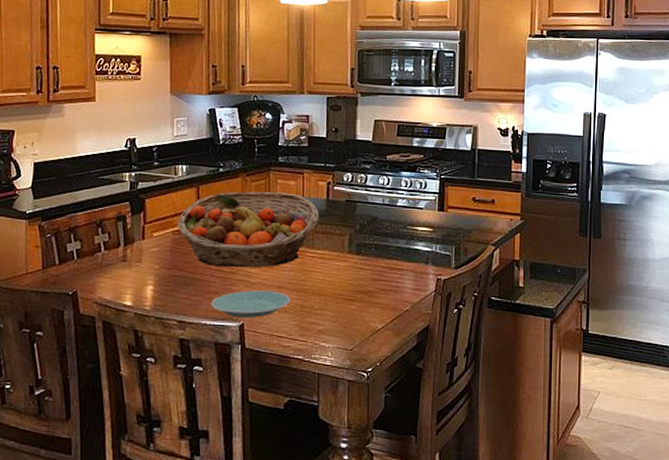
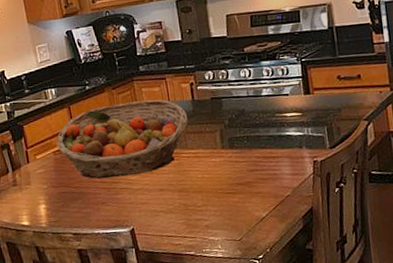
plate: present [210,290,291,318] -> none [100,194,174,224]

